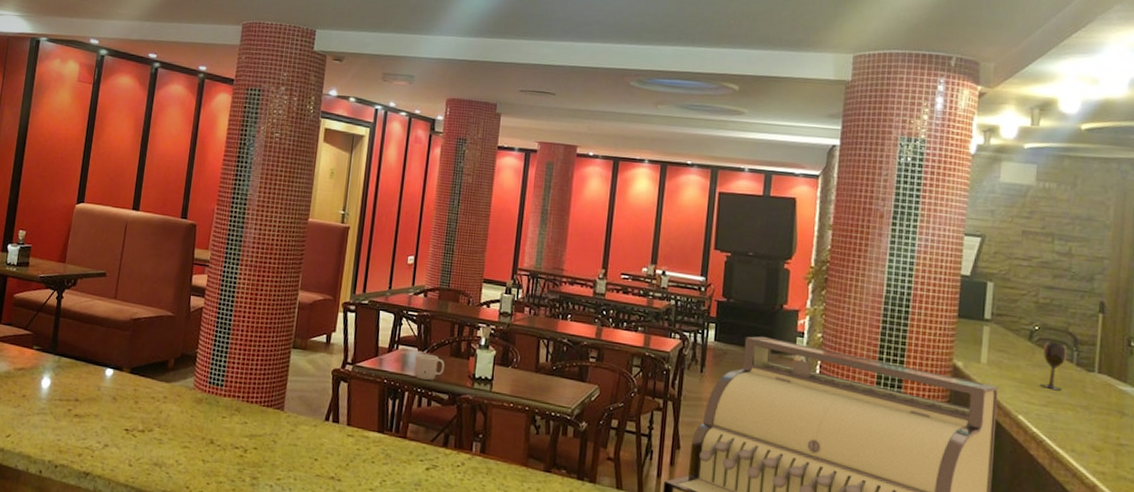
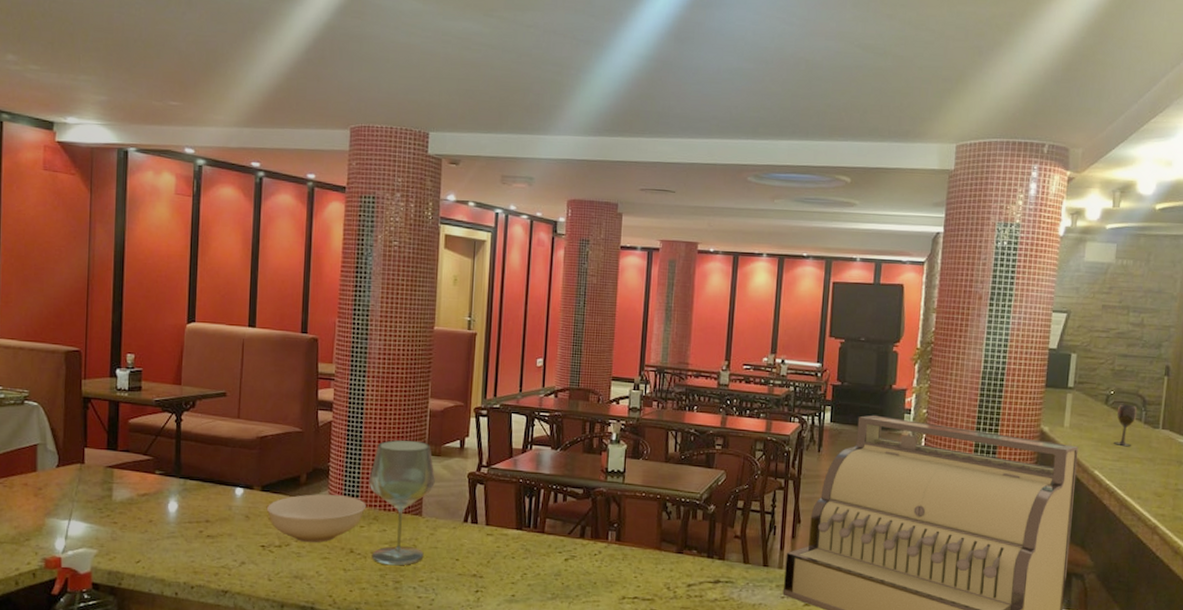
bowl: none [133,380,230,431] -> present [266,494,366,543]
wine glass: none [231,330,300,461] -> present [369,439,435,566]
mug: present [415,353,445,381] -> none [549,451,579,478]

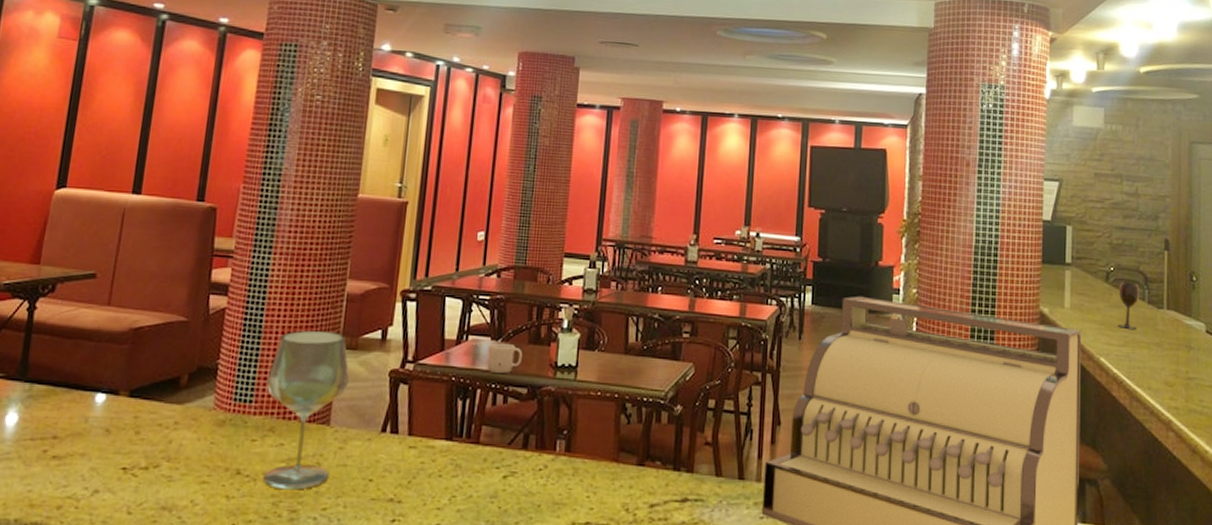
bowl: present [266,494,366,543] -> none [133,400,261,463]
mug: none [549,451,579,478] -> present [488,342,523,374]

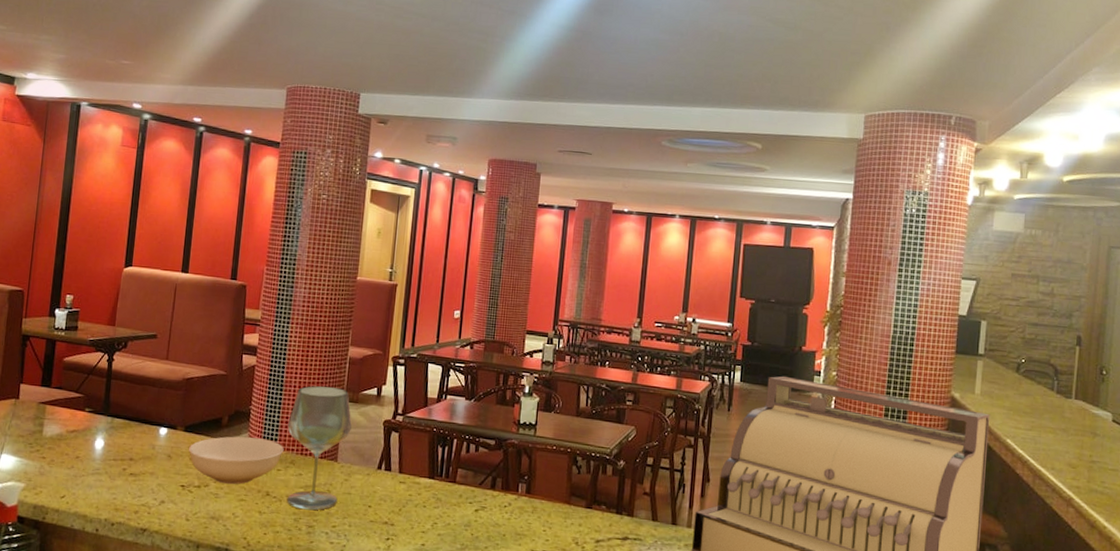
bowl: none [133,400,261,463] -> present [188,436,284,485]
mug: present [488,342,523,374] -> none [463,402,492,428]
wine glass: present [1118,282,1140,329] -> none [1026,372,1049,415]

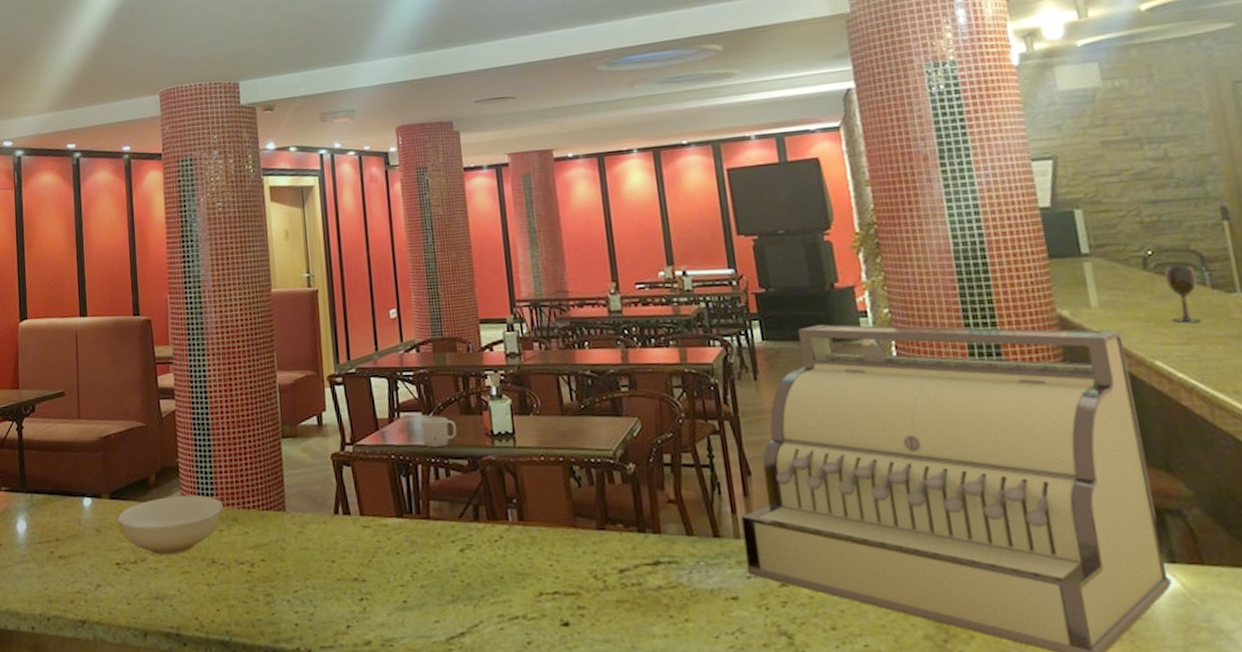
wine glass: present [286,385,352,511] -> none [222,422,296,575]
mug: none [463,402,492,428] -> present [421,416,458,448]
wine glass: none [1026,372,1049,415] -> present [1164,265,1201,323]

